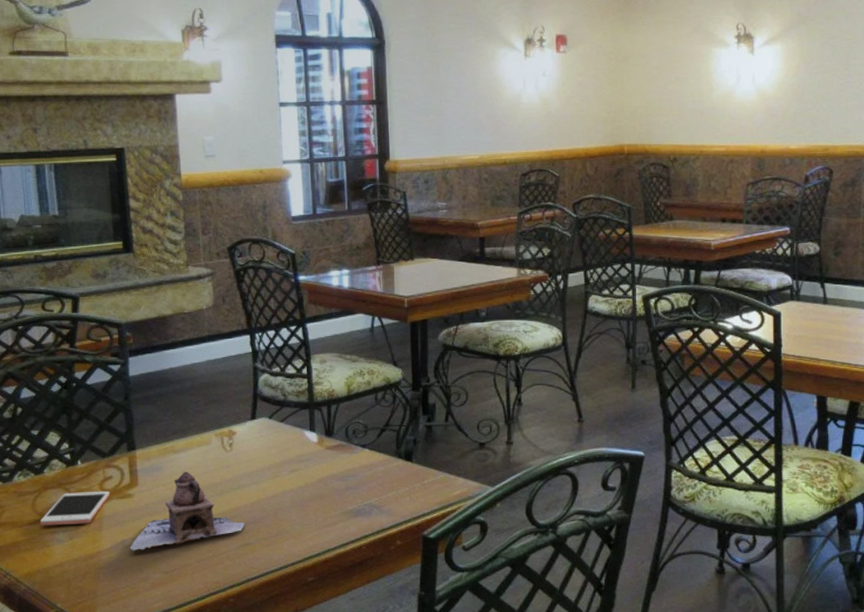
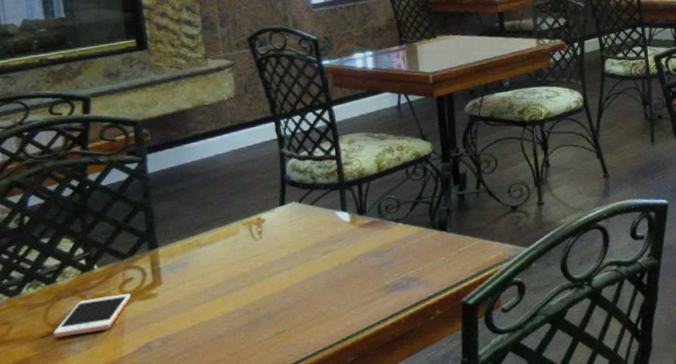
teapot: present [130,472,245,553] -> none [155,265,279,355]

